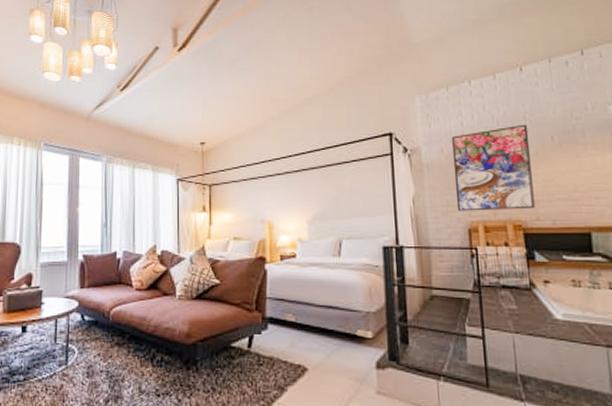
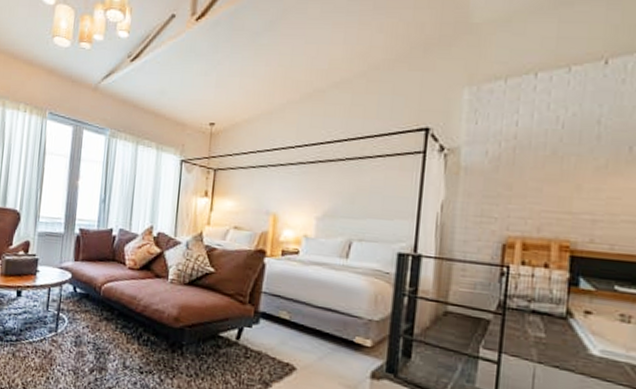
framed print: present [452,124,535,211] -> none [493,129,601,229]

